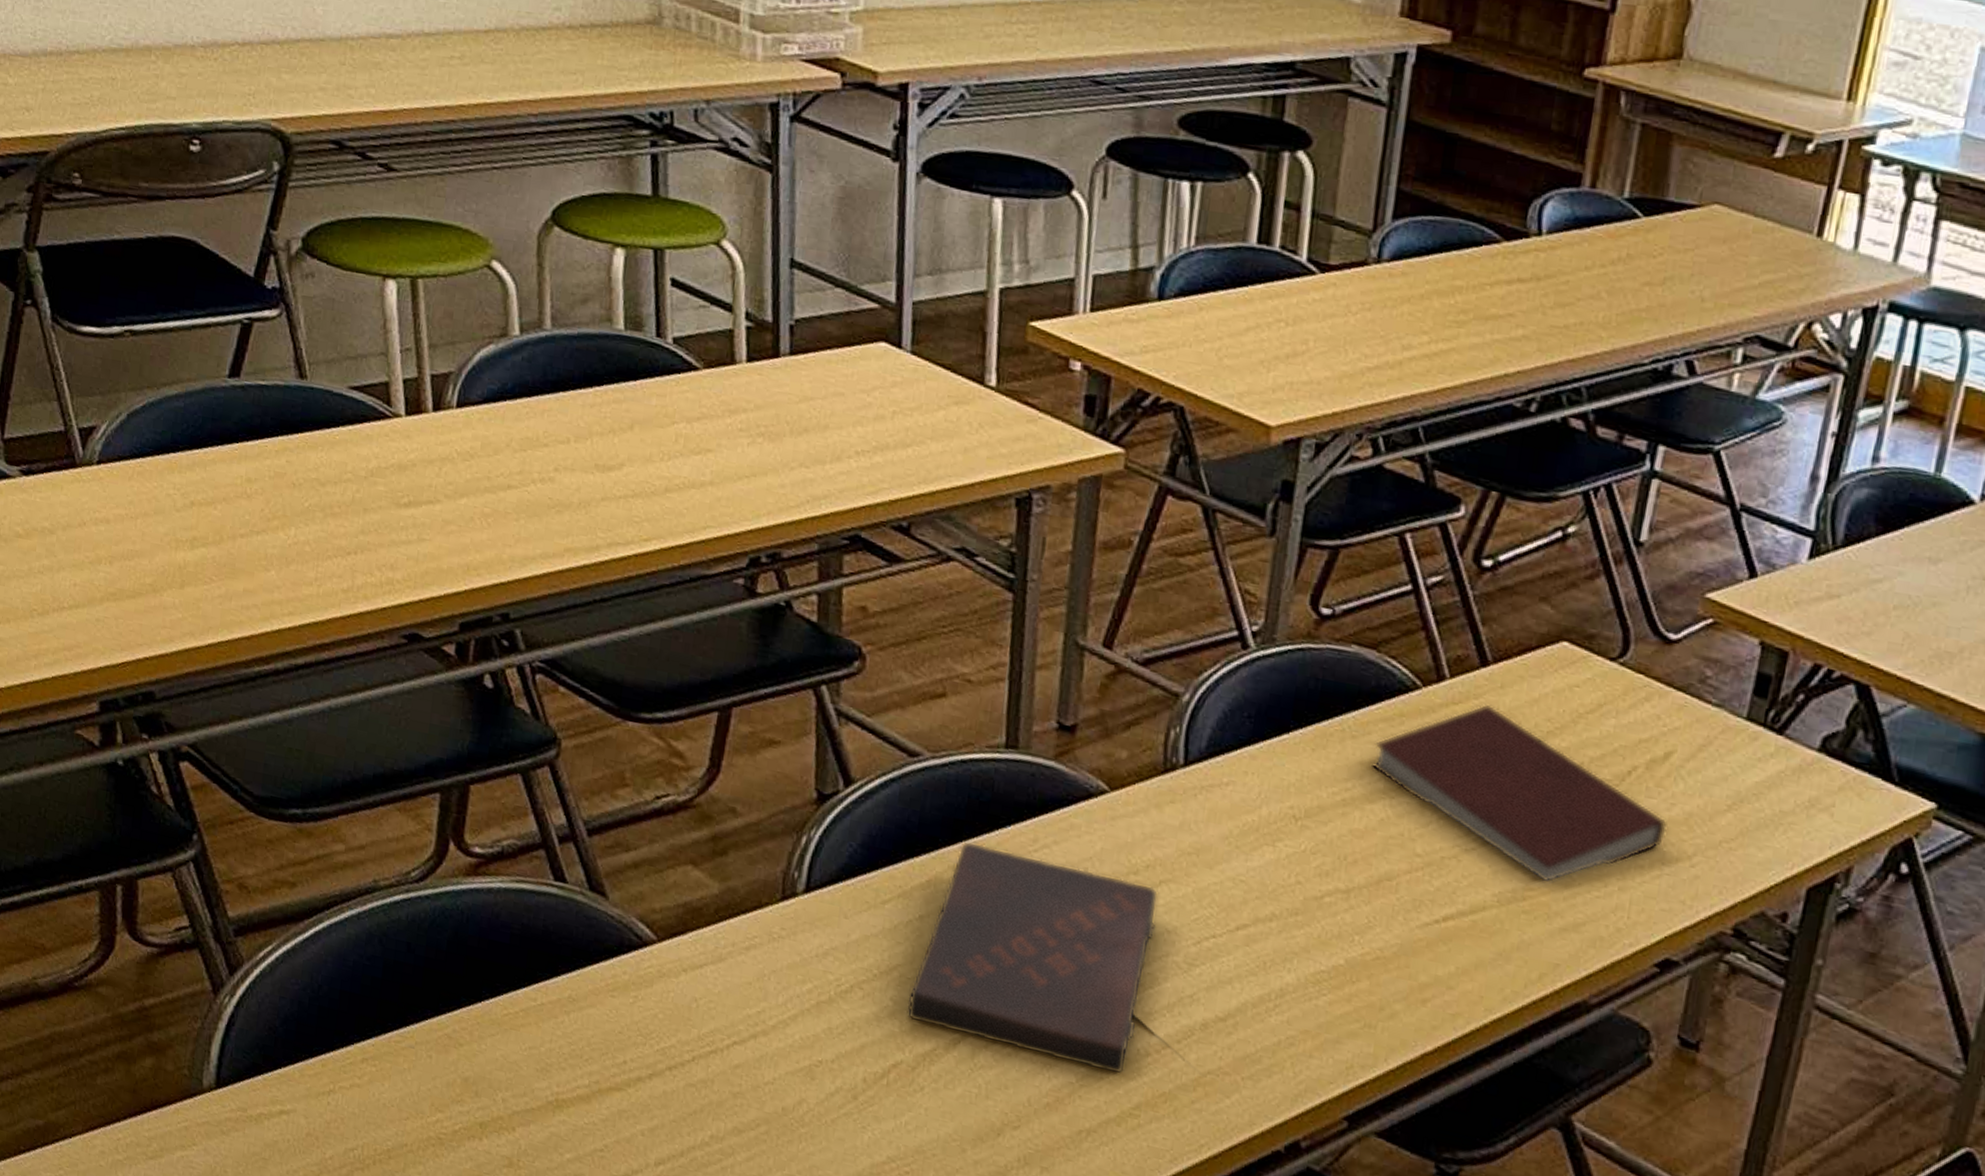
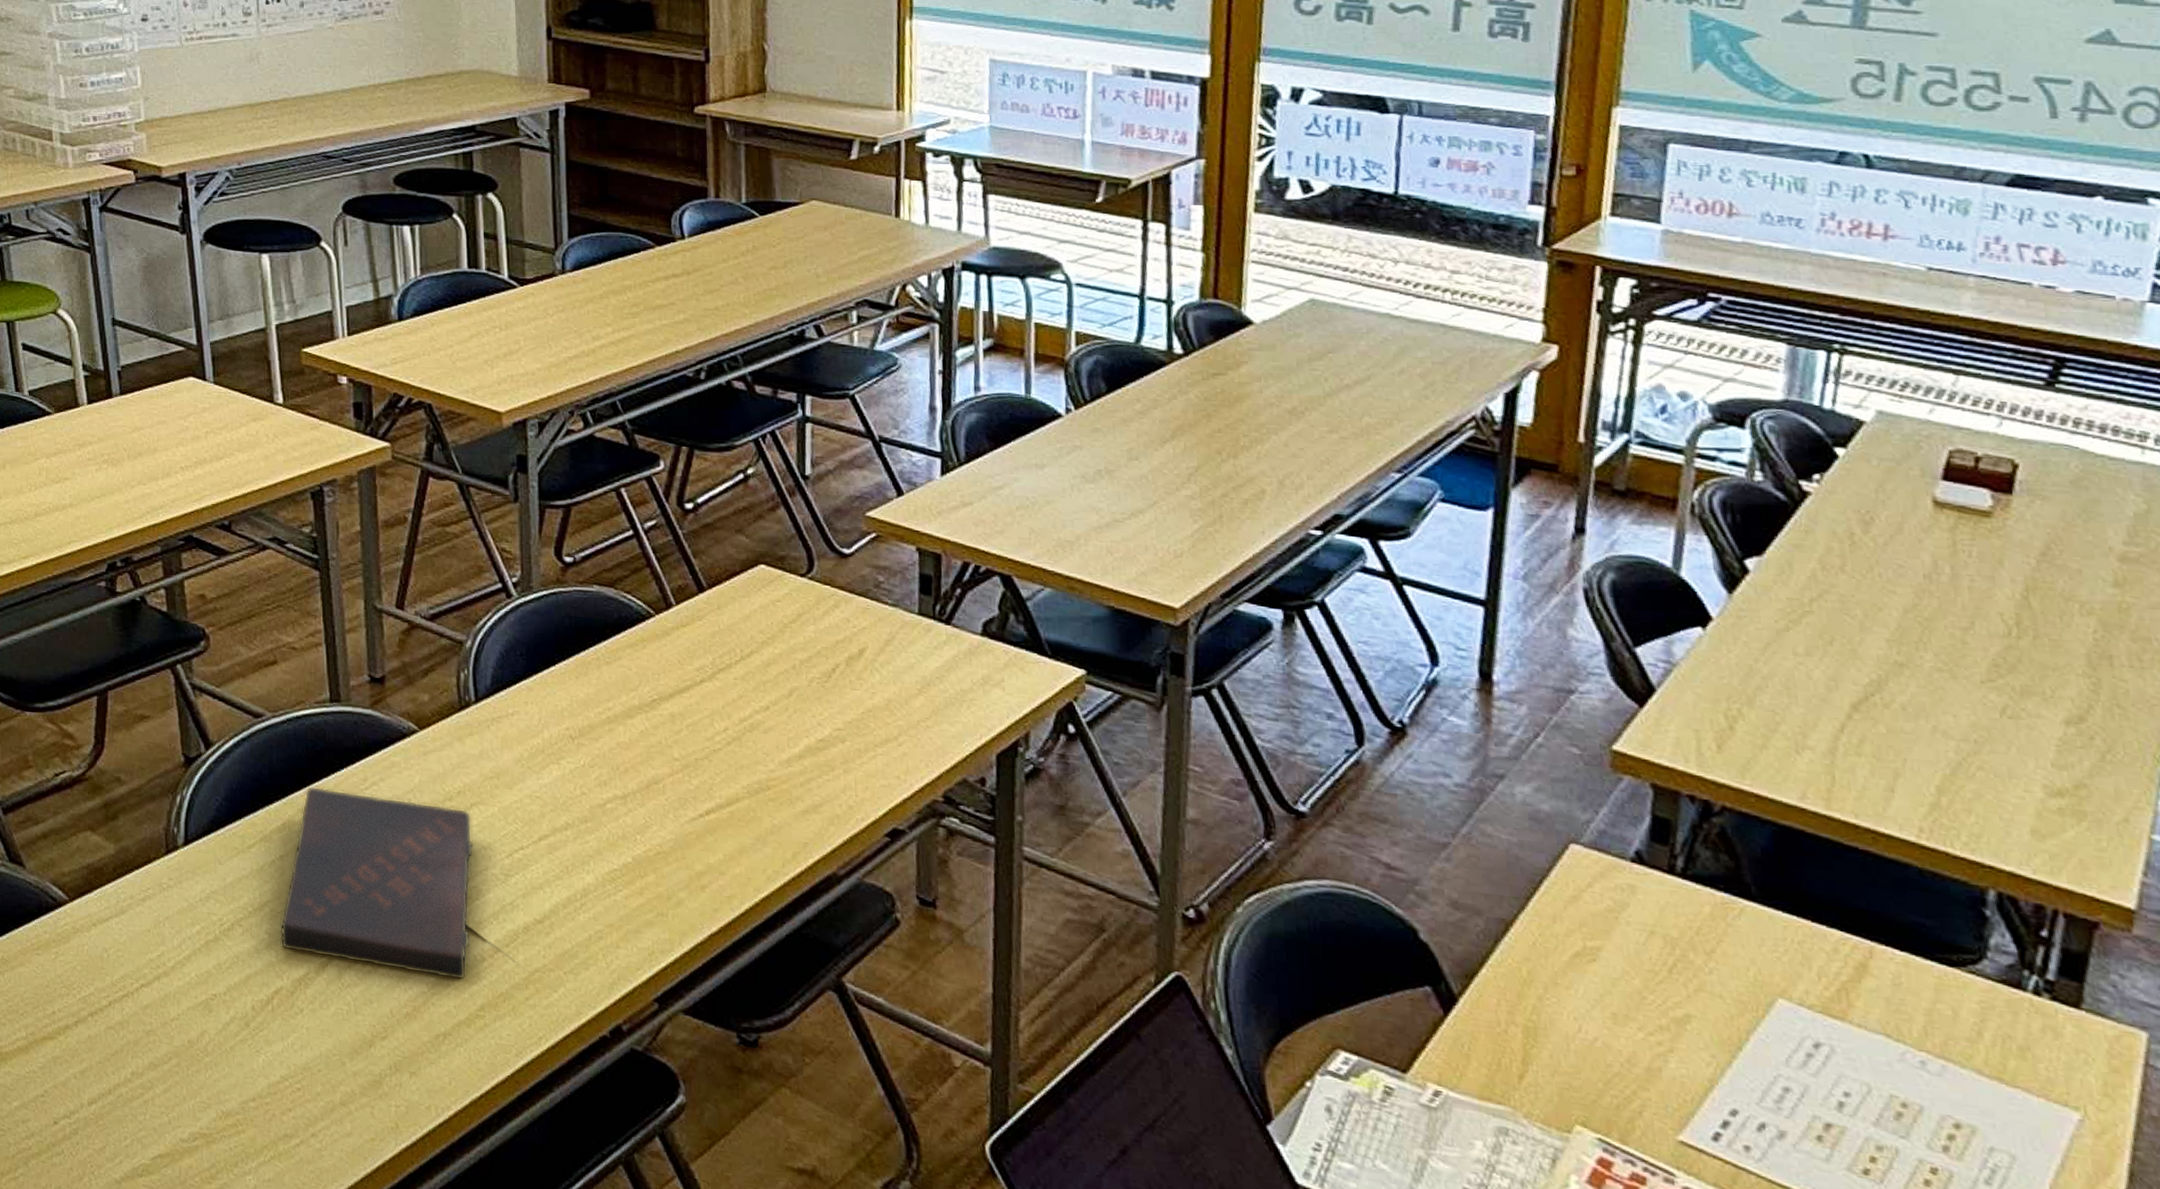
notebook: present [1372,703,1667,882] -> none [625,623,873,772]

